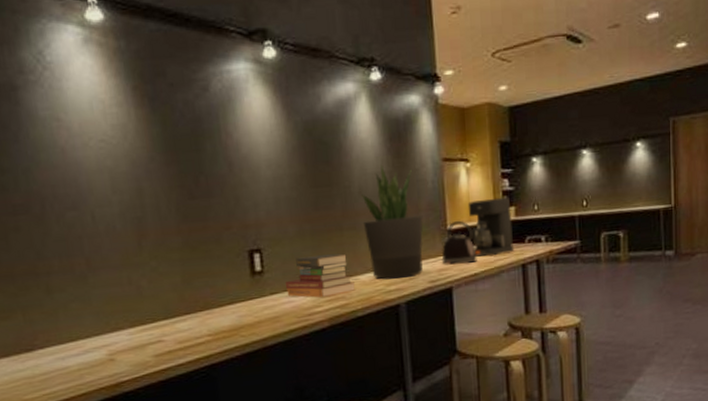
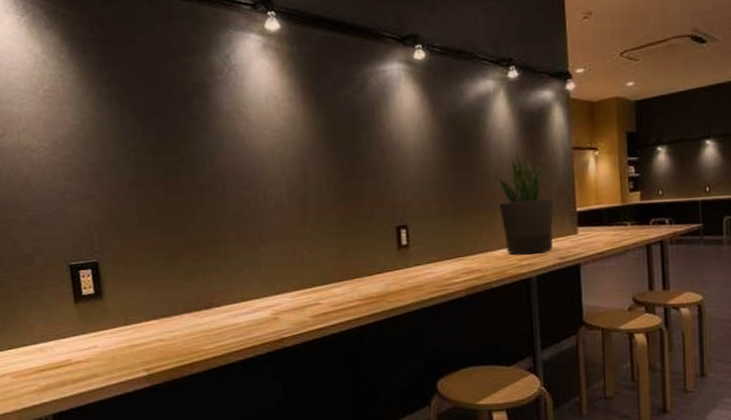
books: present [285,253,356,298] -> none [427,231,491,271]
kettle: present [441,220,477,265] -> none [570,203,604,244]
coffee maker: present [467,197,515,257] -> none [595,182,640,237]

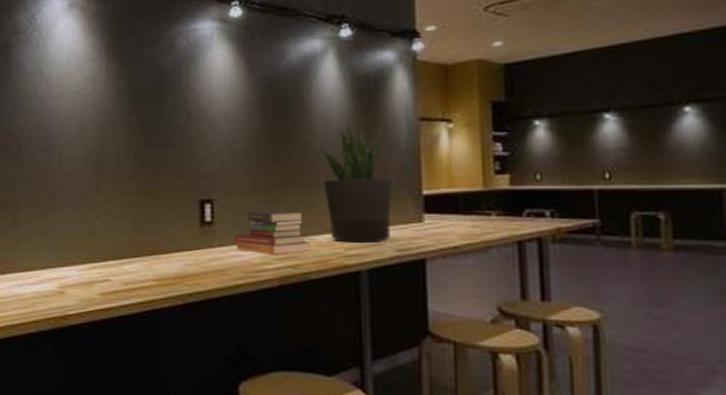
books: none [427,231,491,271] -> present [234,210,311,256]

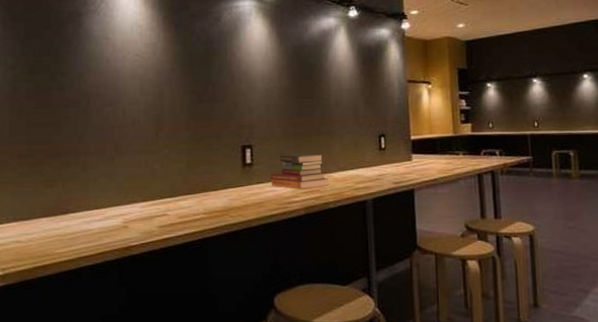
planter: present [323,122,393,243] -> none [337,83,390,178]

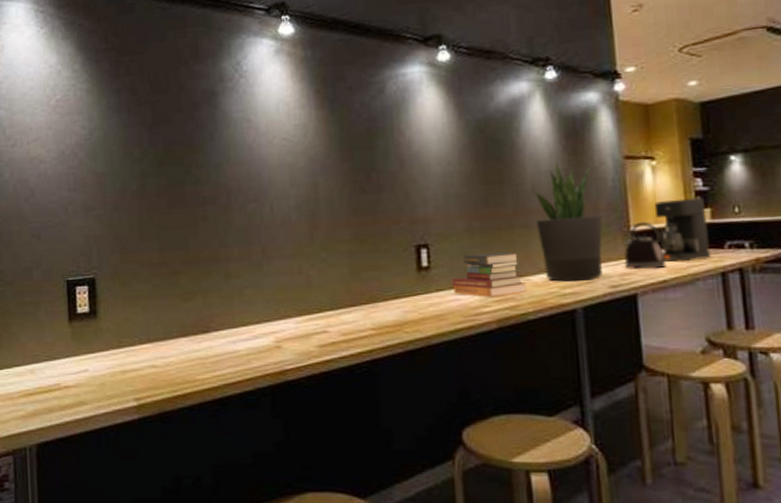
planter: none [337,83,390,178] -> present [534,162,603,282]
kettle: none [404,132,437,170] -> present [623,221,666,270]
coffee maker: none [429,115,471,165] -> present [654,197,712,262]

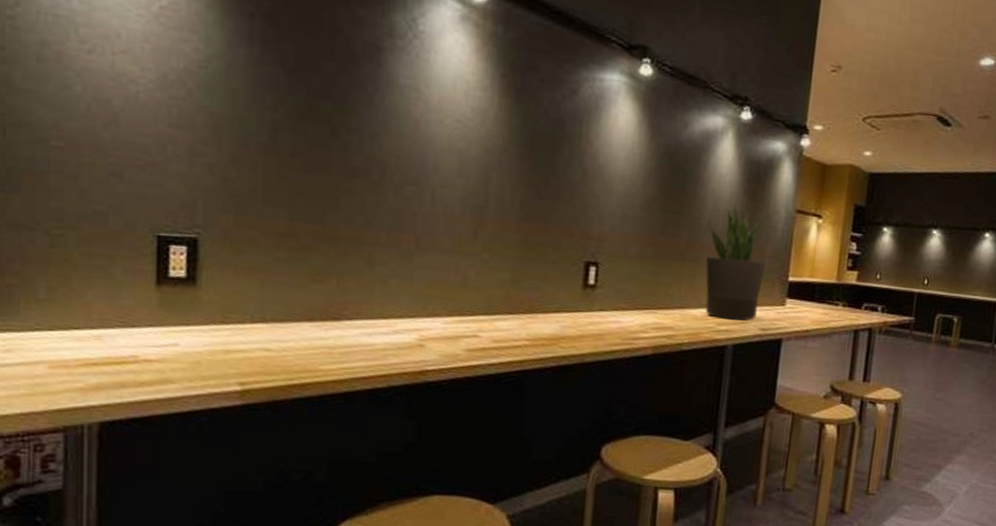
books: present [451,252,528,298] -> none [615,279,686,325]
kettle: present [623,221,666,270] -> none [776,273,813,319]
coffee maker: present [654,197,712,262] -> none [810,257,854,317]

